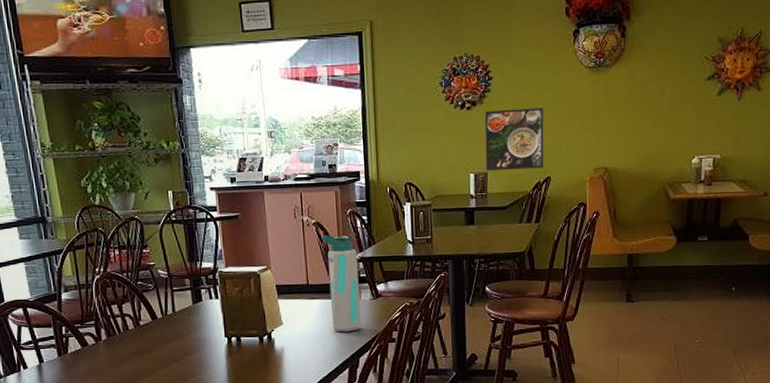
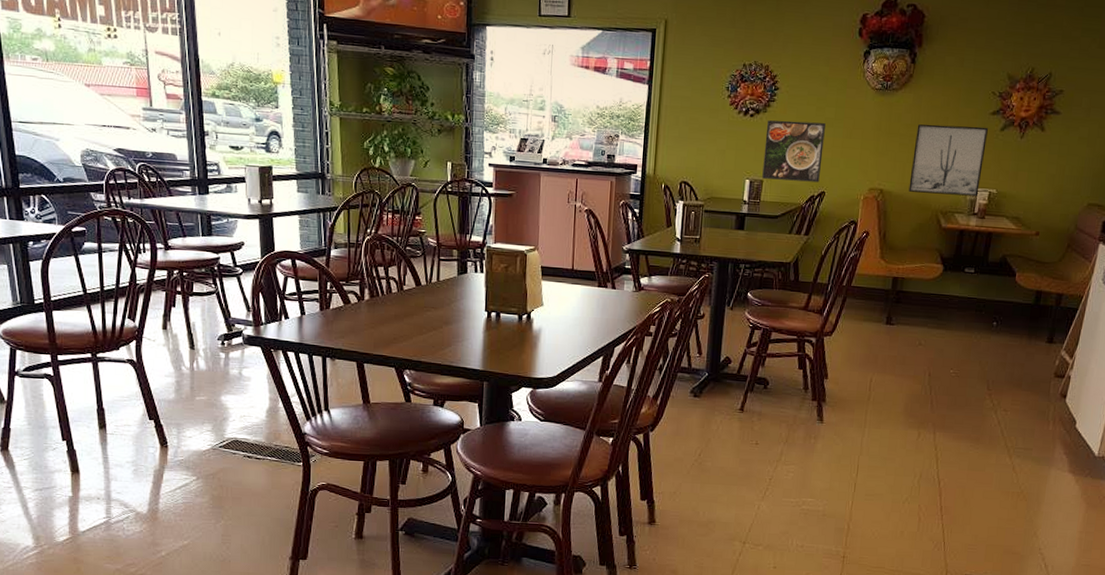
water bottle: present [322,234,362,332] -> none [591,222,625,321]
wall art: none [633,93,705,167] -> present [908,124,988,197]

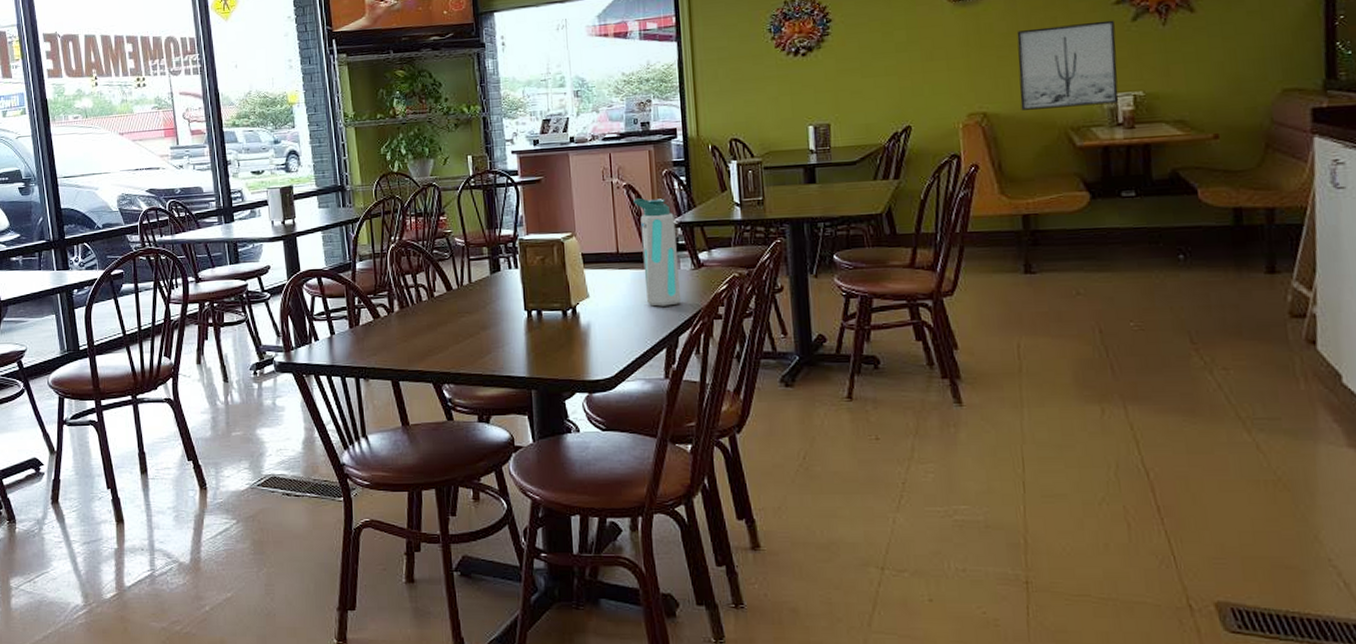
water bottle: none [591,222,625,321] -> present [633,197,682,307]
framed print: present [762,120,825,183] -> none [823,49,901,122]

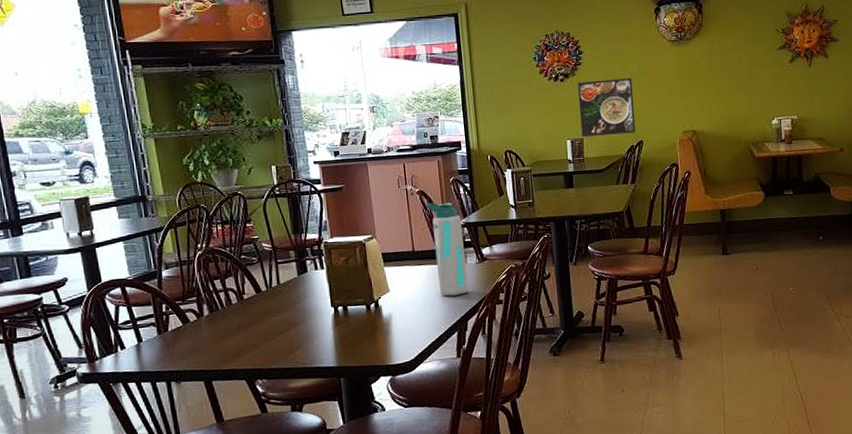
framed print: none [823,49,901,122] -> present [577,78,636,137]
wall art: present [1016,20,1119,110] -> none [715,61,782,129]

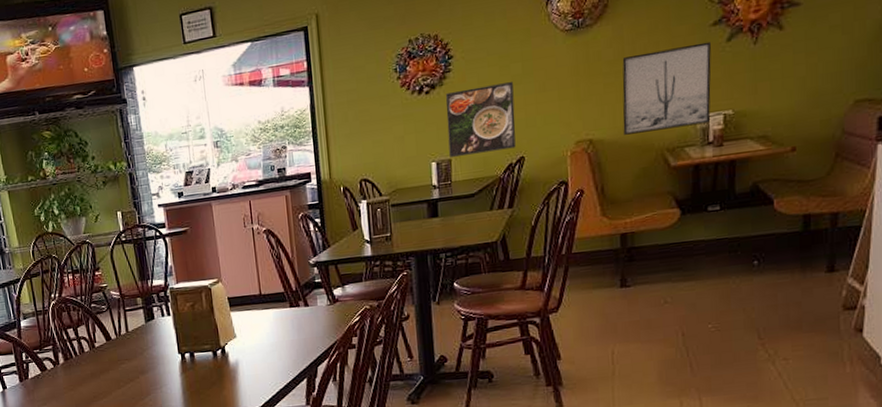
water bottle: present [426,202,469,296] -> none [273,241,319,341]
wall art: none [715,61,782,129] -> present [622,41,712,135]

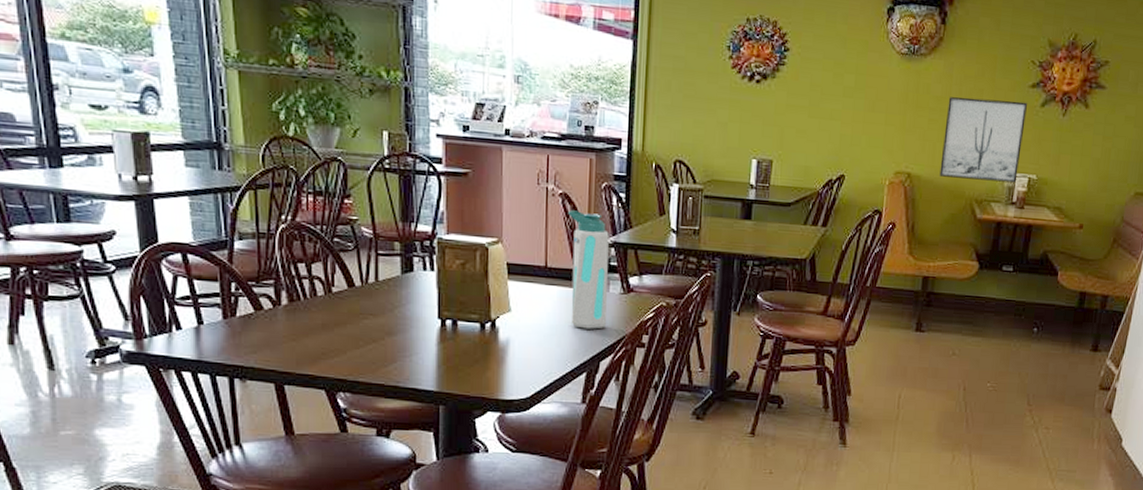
water bottle: none [273,241,319,341] -> present [568,209,609,329]
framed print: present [445,82,516,157] -> none [771,88,844,164]

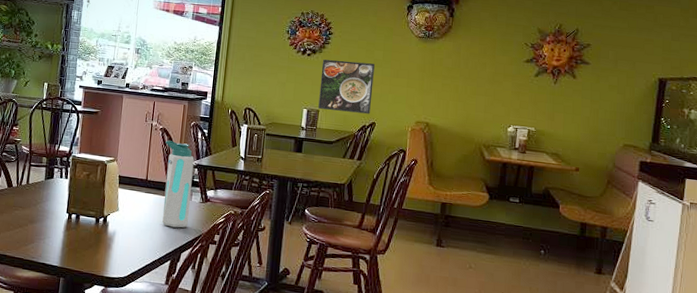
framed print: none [771,88,844,164] -> present [318,59,375,114]
wall art: present [939,97,1027,183] -> none [452,68,523,133]

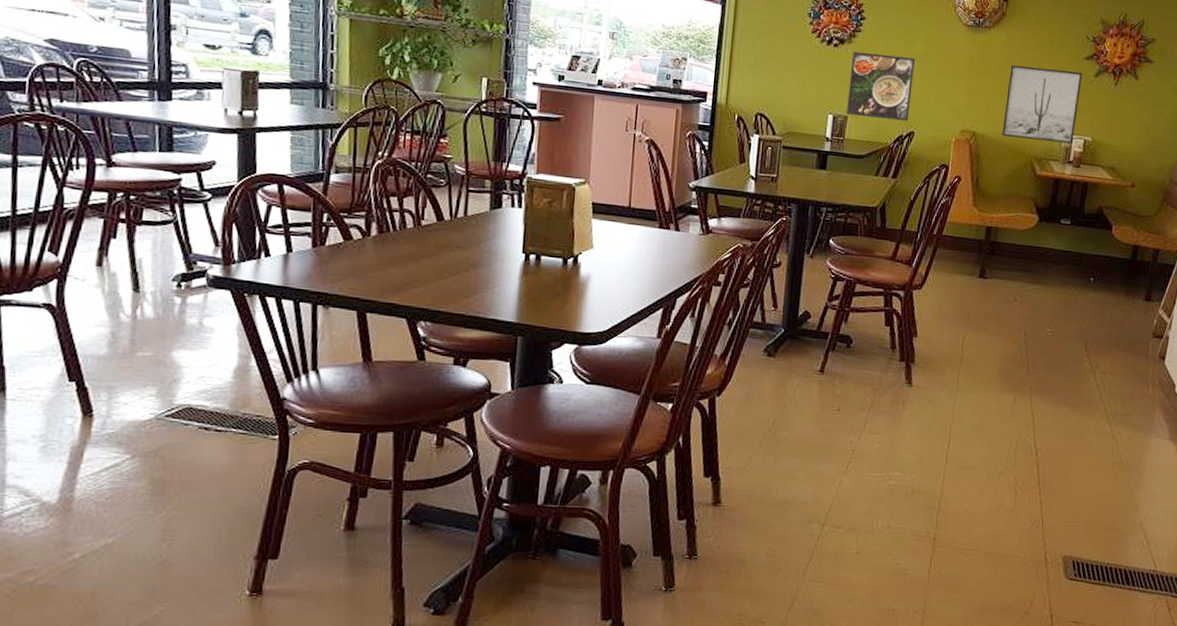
water bottle: present [161,139,194,228] -> none [650,154,691,268]
wall art: none [452,68,523,133] -> present [1002,65,1082,144]

